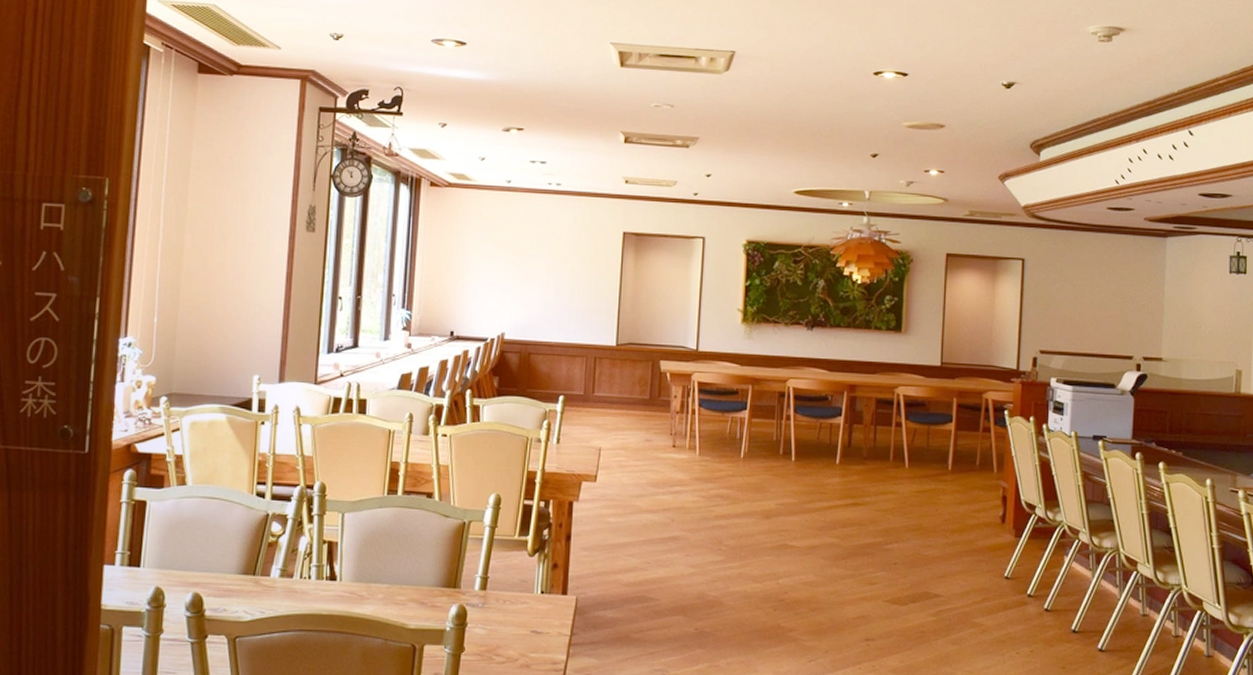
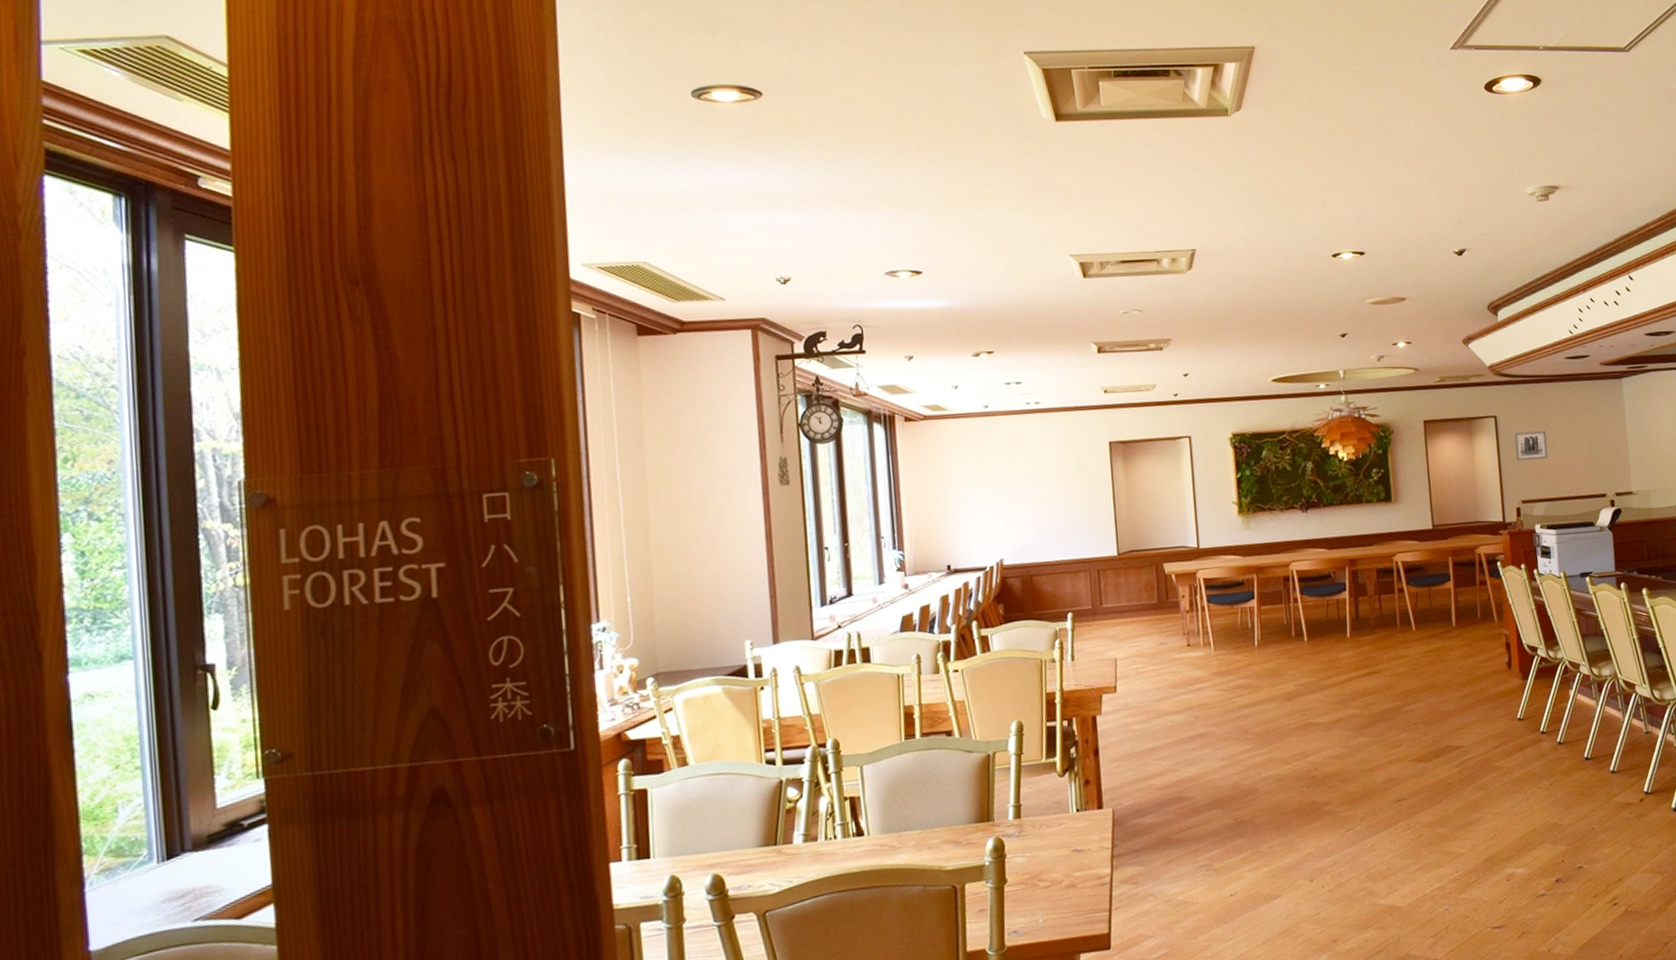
wall art: none [1039,278,1077,311] -> present [1514,430,1549,462]

